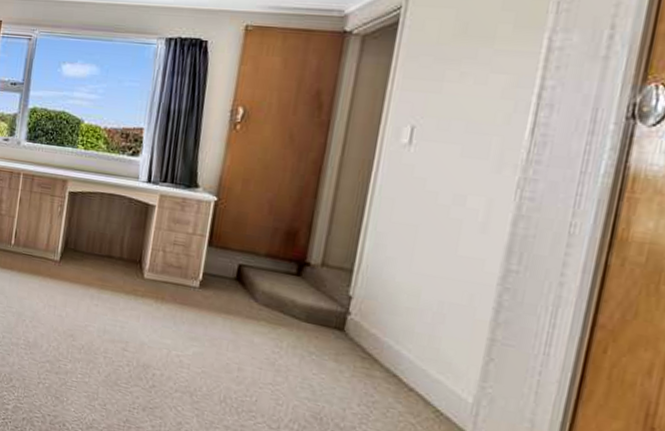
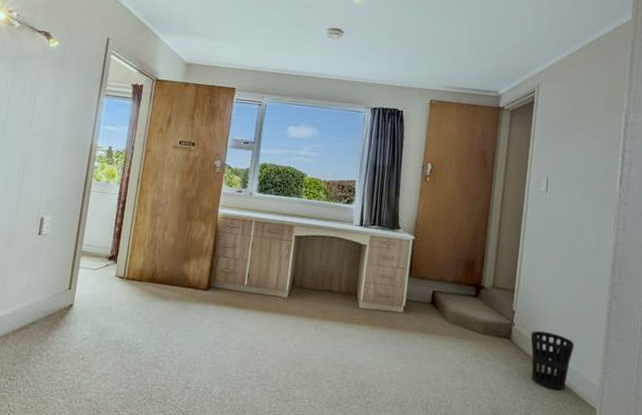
wastebasket: none [371,323,439,402] -> present [530,330,575,391]

